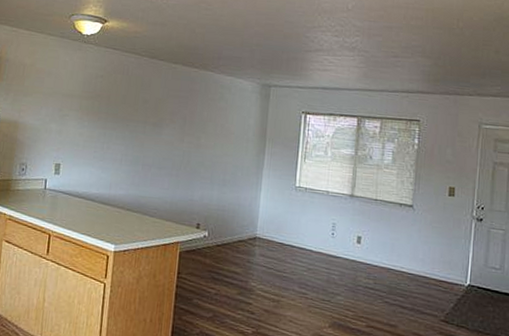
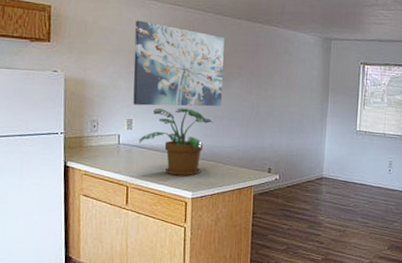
wall art: none [62,63,158,154] -> present [133,20,225,107]
potted plant: none [64,153,141,227] -> present [138,107,213,176]

